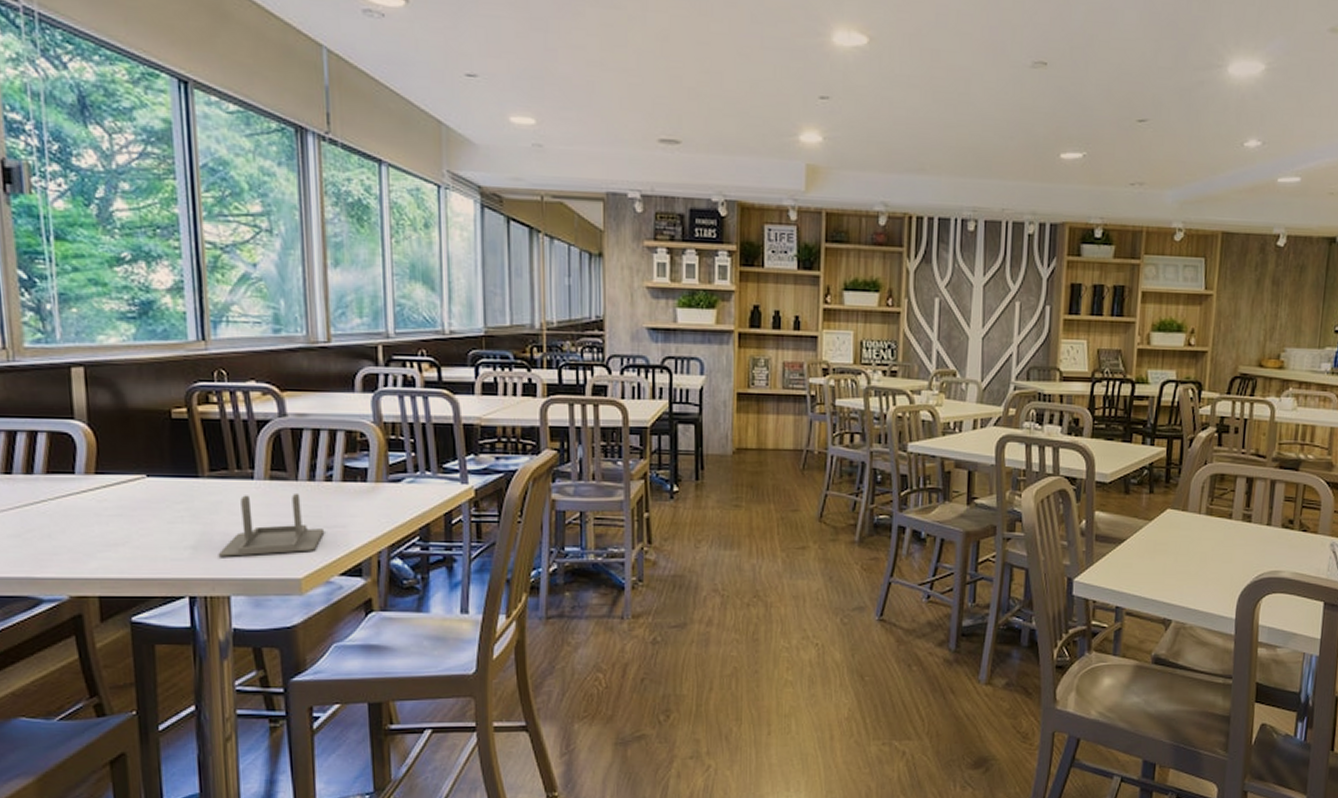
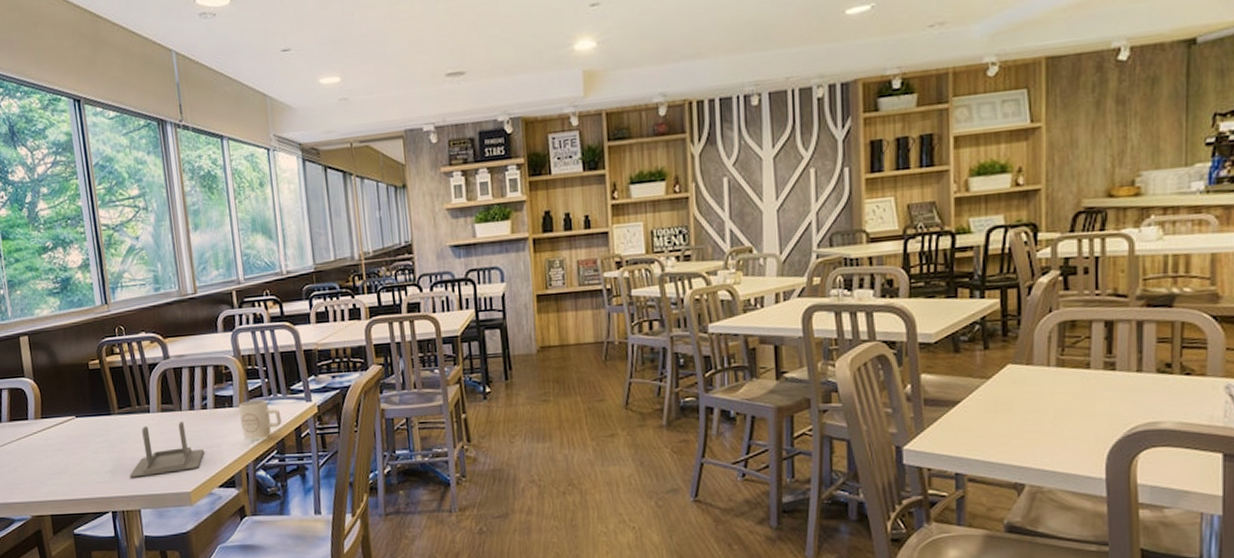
mug: none [374,476,428,523] -> present [238,399,282,441]

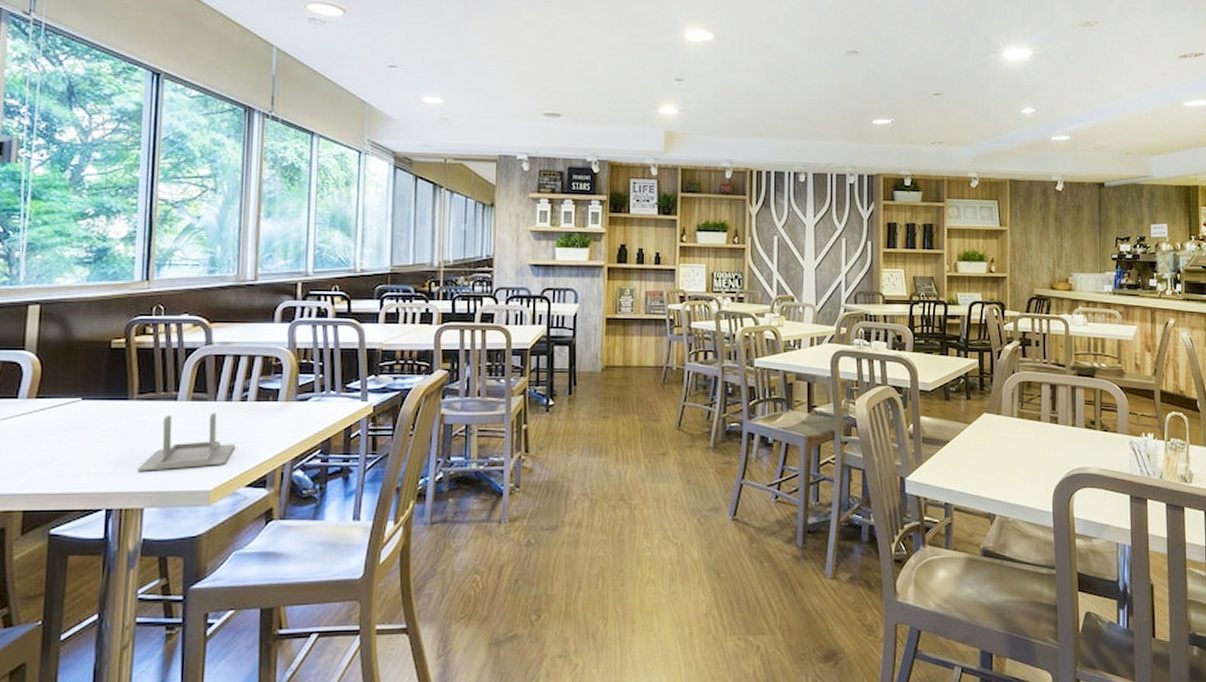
mug: present [238,399,282,441] -> none [283,396,331,438]

